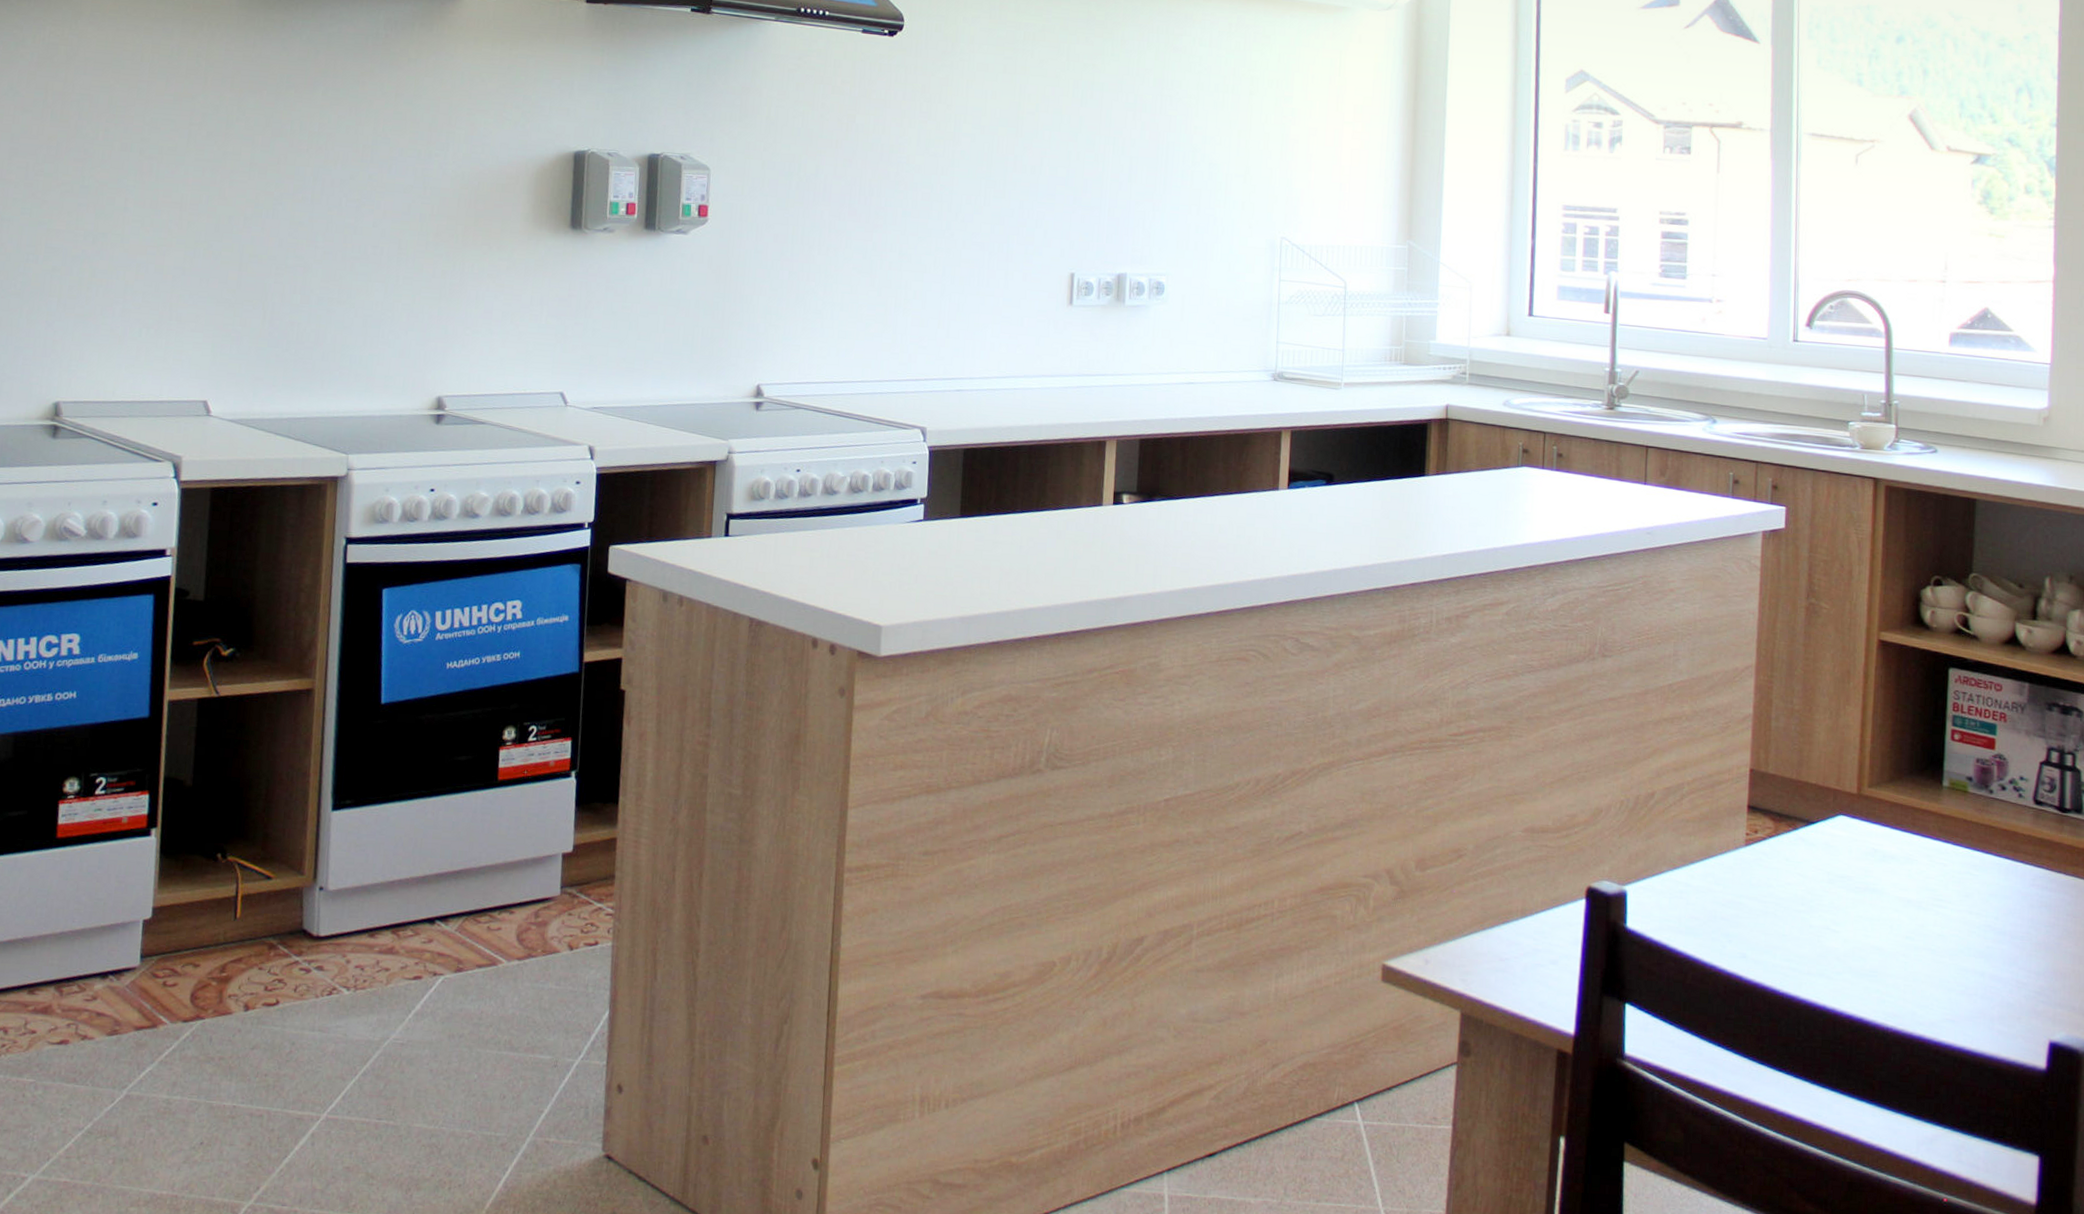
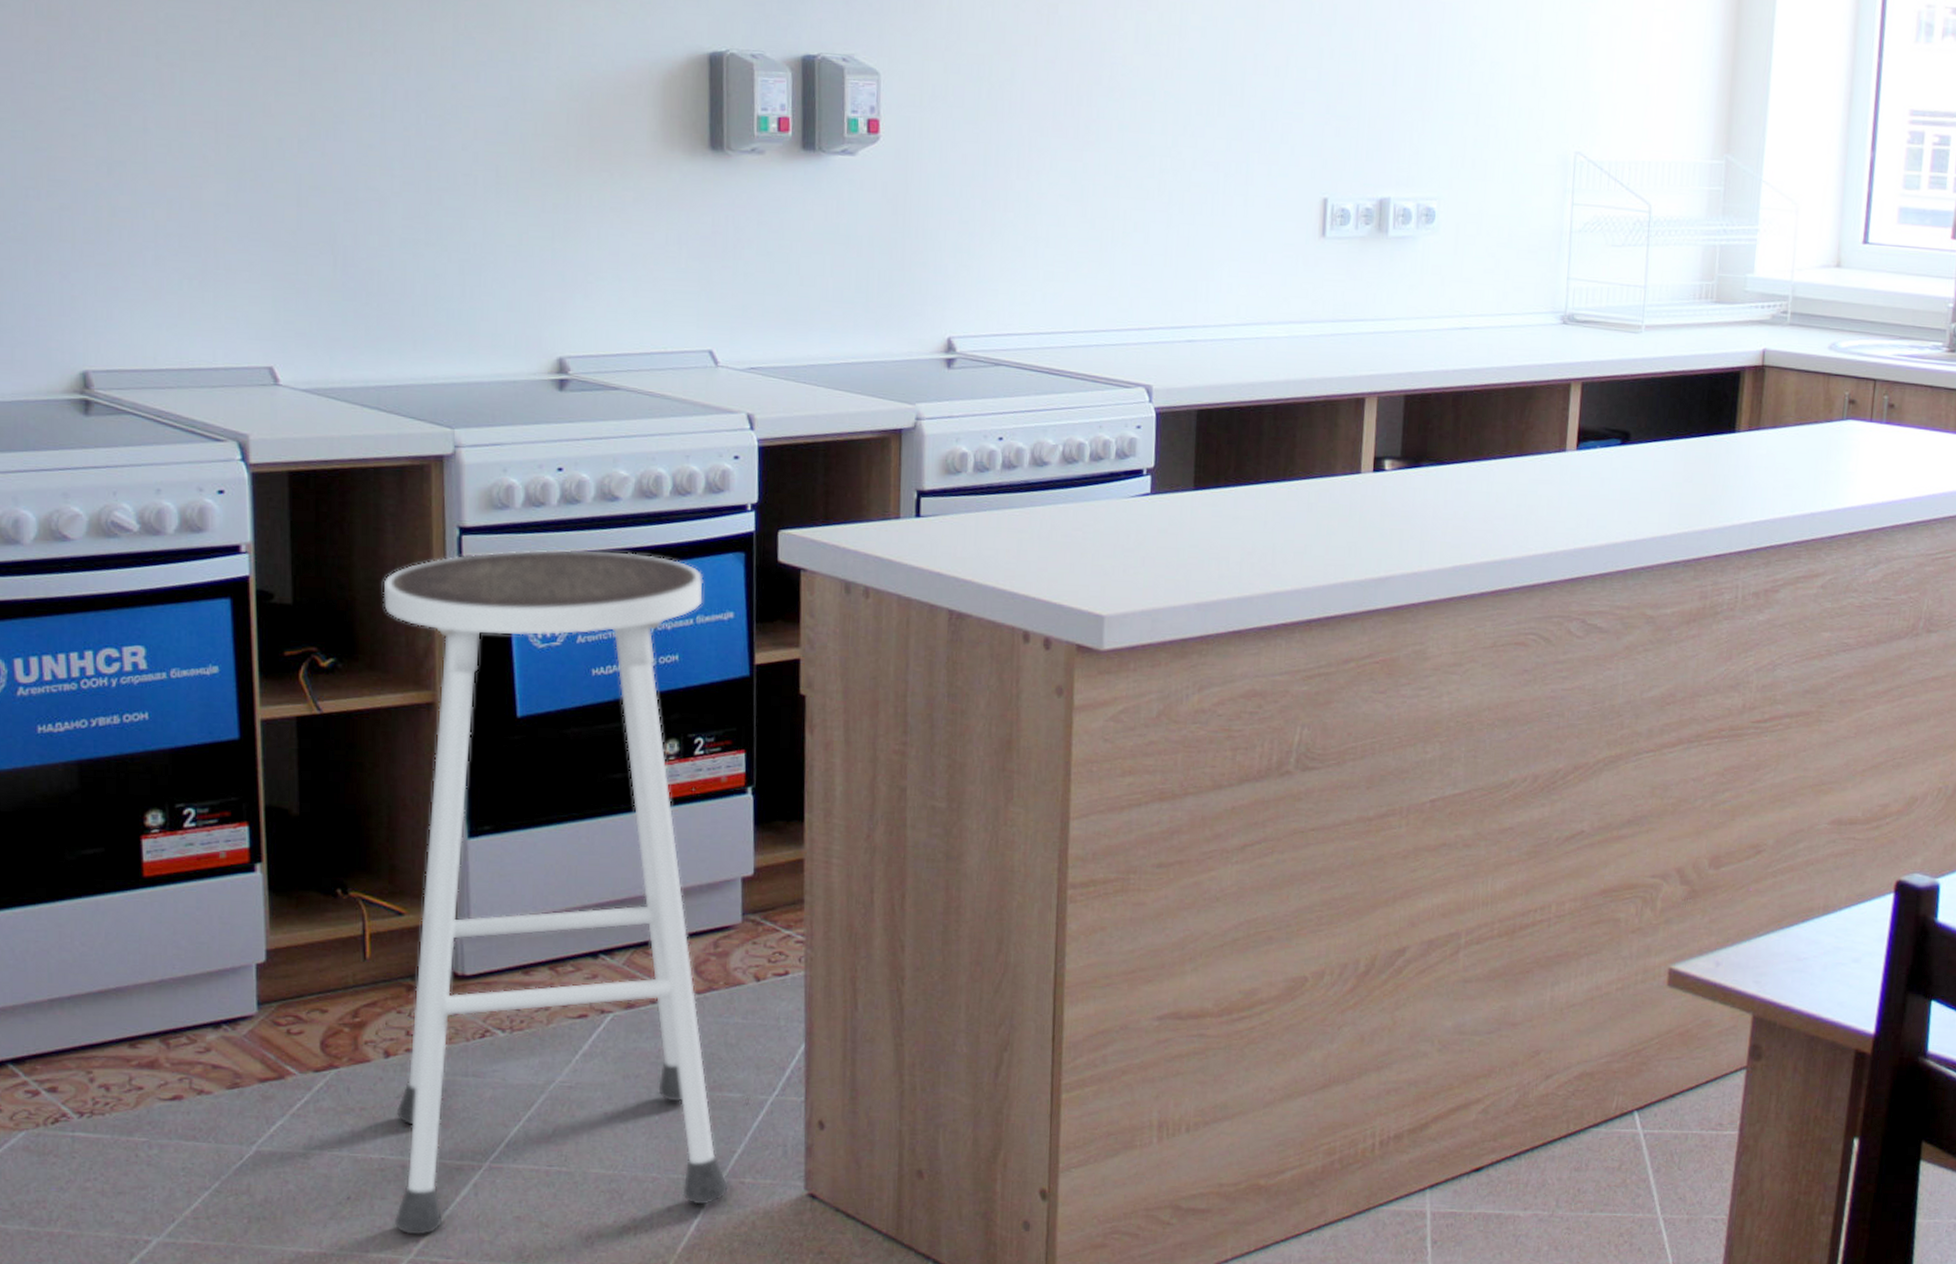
stool: none [238,558,545,1182] -> present [383,549,728,1235]

